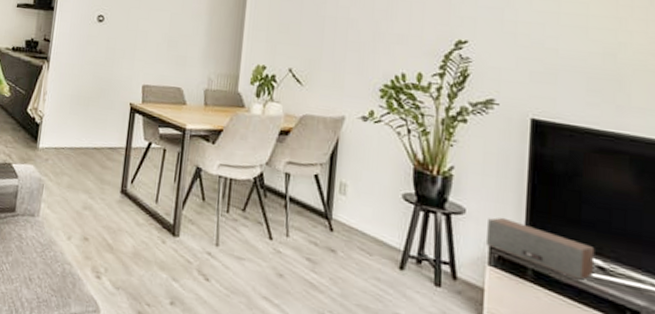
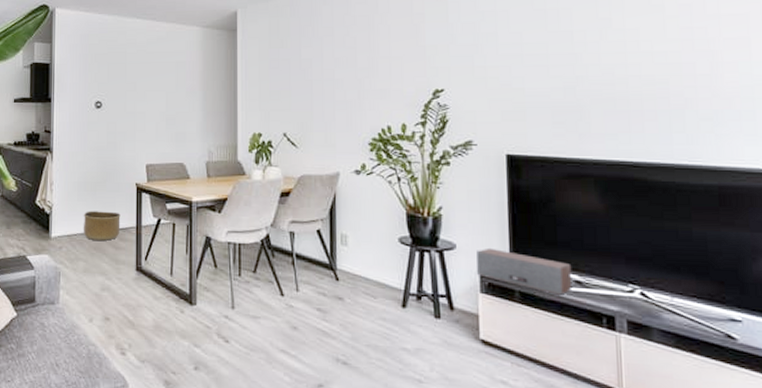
basket: none [72,125,111,159] -> present [84,211,121,242]

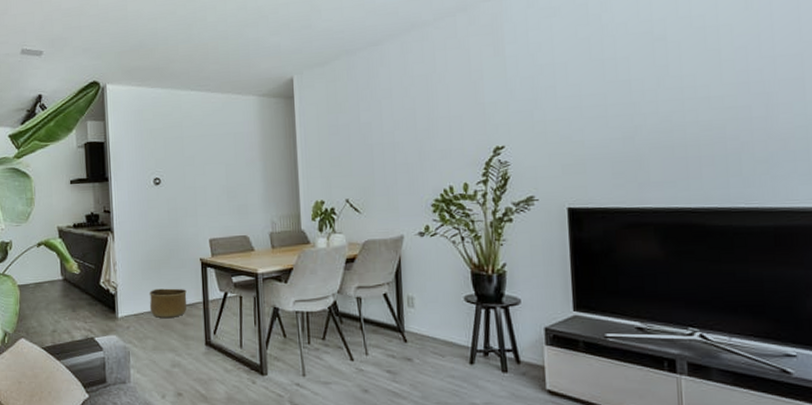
speaker: present [477,247,573,295] -> none [541,300,635,342]

